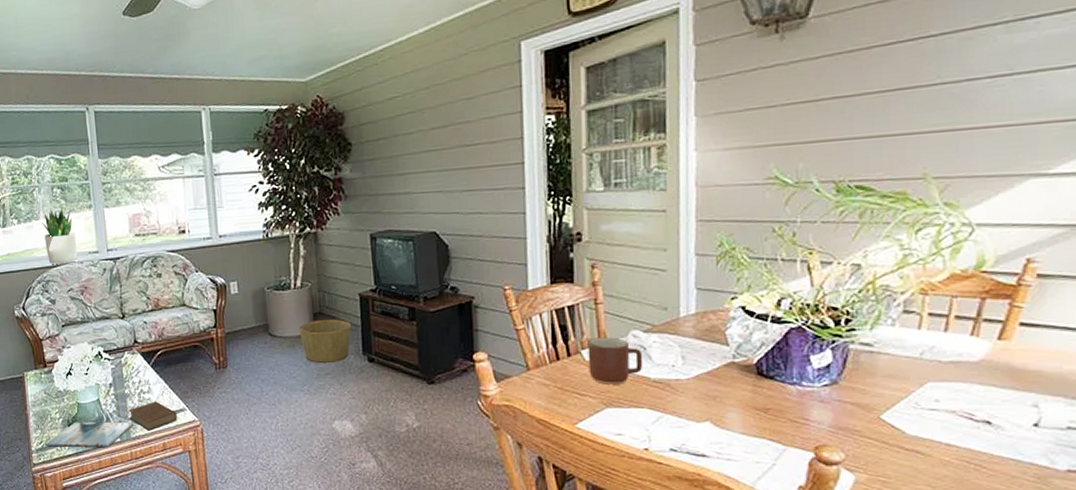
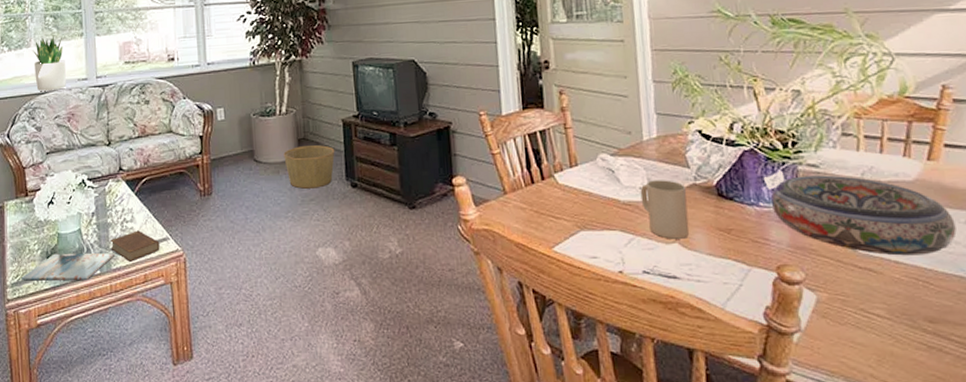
mug: present [587,337,643,385] -> none [559,160,613,207]
cup: none [673,357,724,418] -> present [640,180,690,239]
bowl: none [815,354,1020,438] -> present [770,175,957,256]

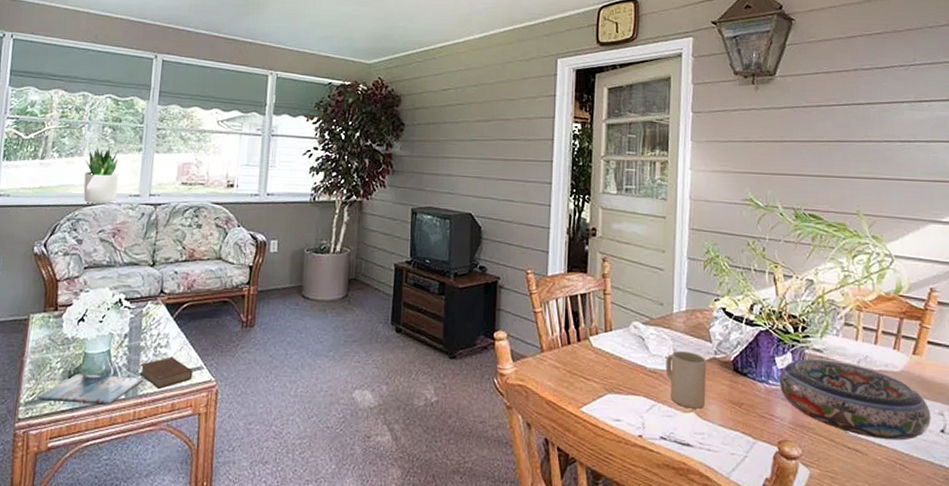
basket: present [283,145,335,189] -> none [332,286,384,330]

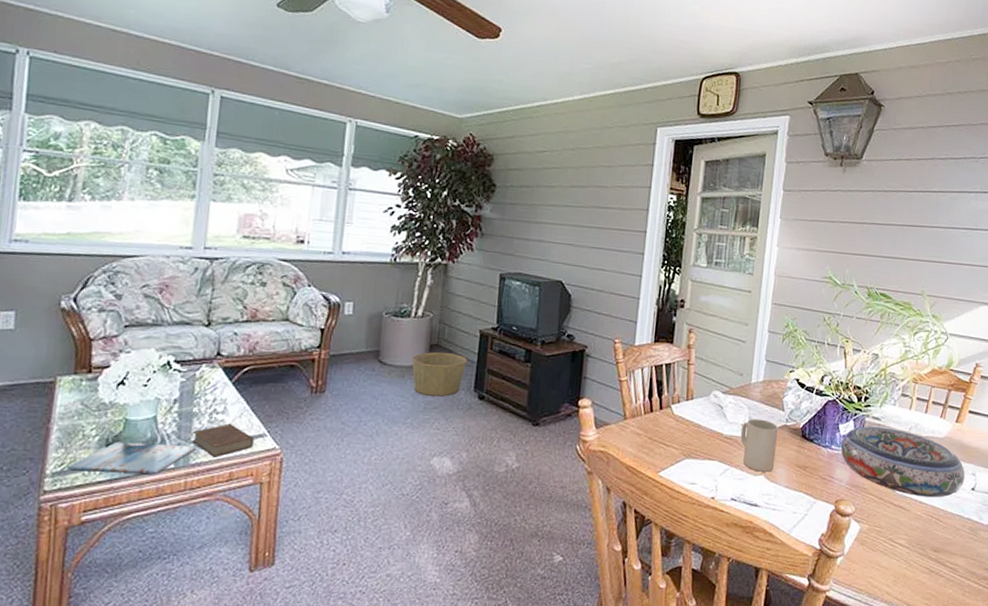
planter: present [83,145,120,204] -> none [122,190,168,256]
basket: none [332,286,384,330] -> present [412,352,468,397]

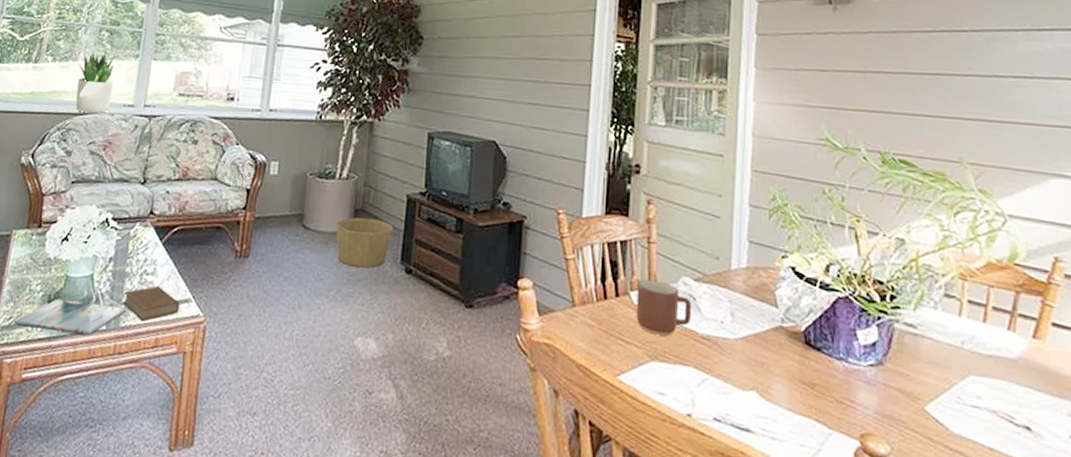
planter: none [122,190,168,256] -> present [75,50,116,114]
mug: none [675,394,720,438] -> present [636,279,692,336]
cup: present [740,419,779,472] -> none [721,315,772,387]
bowl: present [840,426,965,498] -> none [861,334,1058,445]

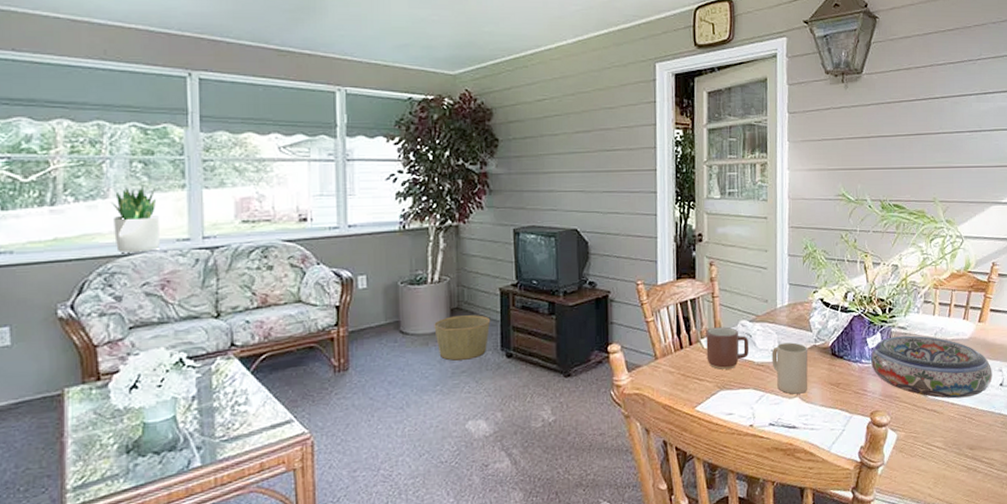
magazine: present [14,298,127,335] -> none [88,441,223,483]
book: present [123,286,180,321] -> none [216,413,282,450]
cup: none [721,315,772,387] -> present [771,342,808,394]
bowl: none [861,334,1058,445] -> present [870,335,993,399]

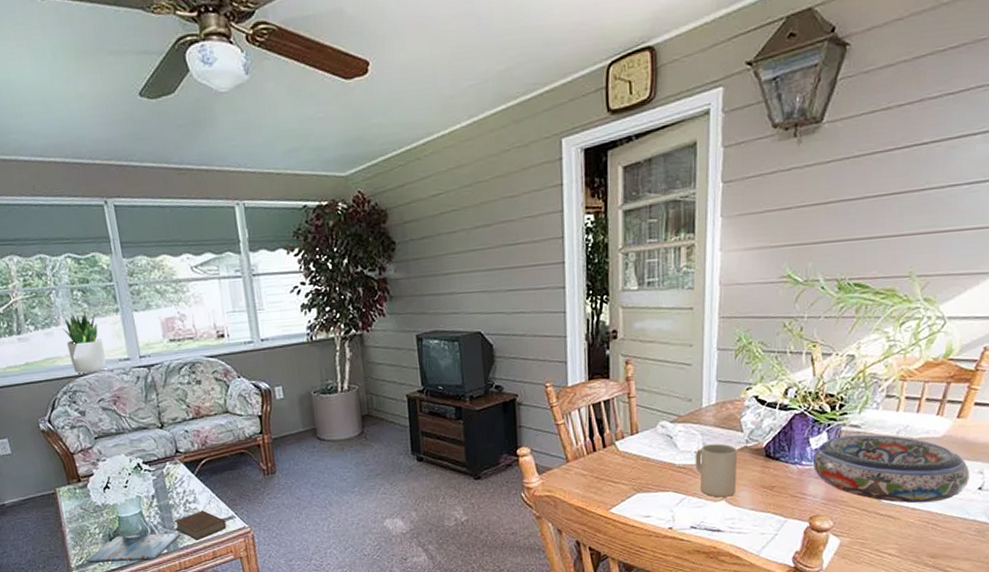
magazine: none [88,441,223,483] -> present [86,533,181,563]
book: none [216,413,282,450] -> present [174,510,227,540]
basket: present [434,315,491,361] -> none [347,421,400,465]
mug: present [706,326,750,370] -> none [621,428,670,472]

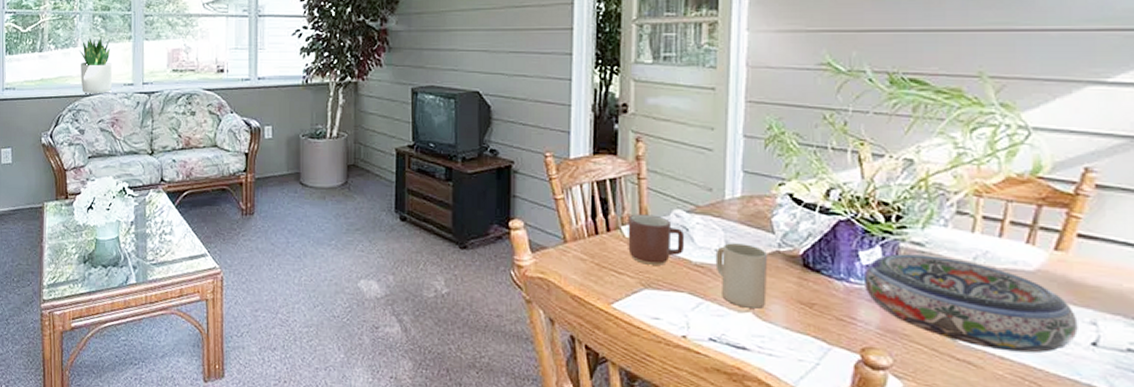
magazine: present [86,533,181,563] -> none [58,259,152,288]
book: present [174,510,227,540] -> none [148,244,198,275]
mug: none [621,428,670,472] -> present [628,214,685,265]

